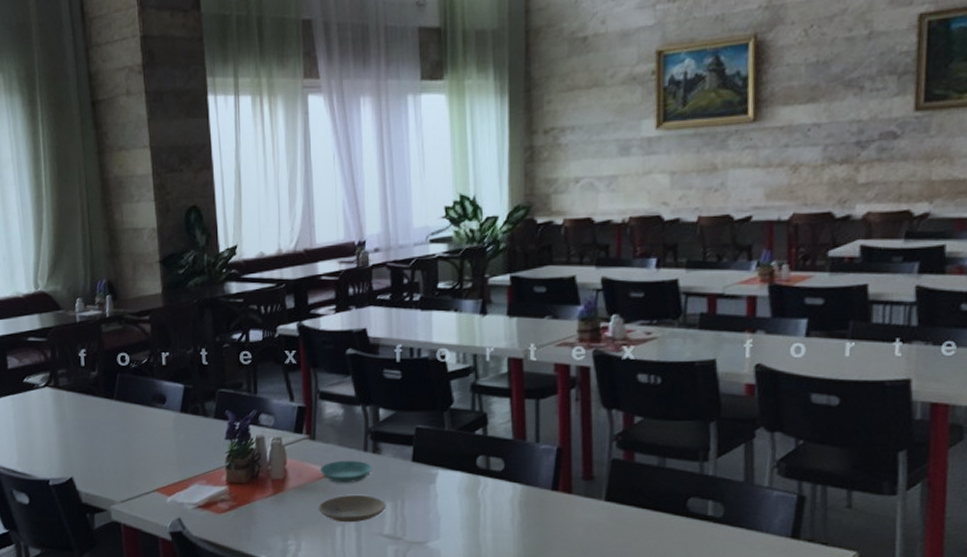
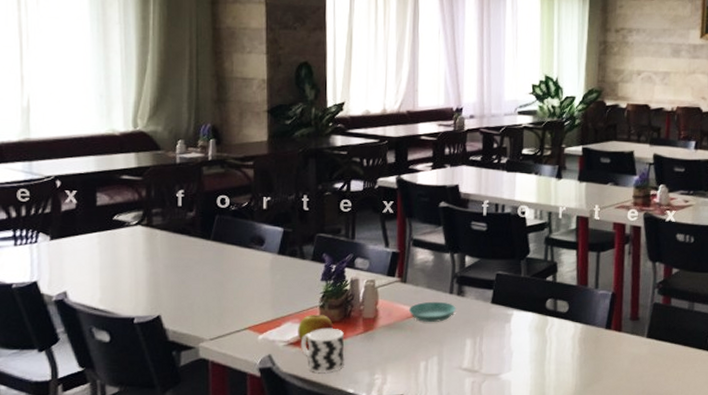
fruit: none [205,476,241,505] -> present [298,315,333,343]
cup: none [209,491,255,537] -> present [300,329,345,372]
plate: present [319,495,386,523] -> none [406,333,466,358]

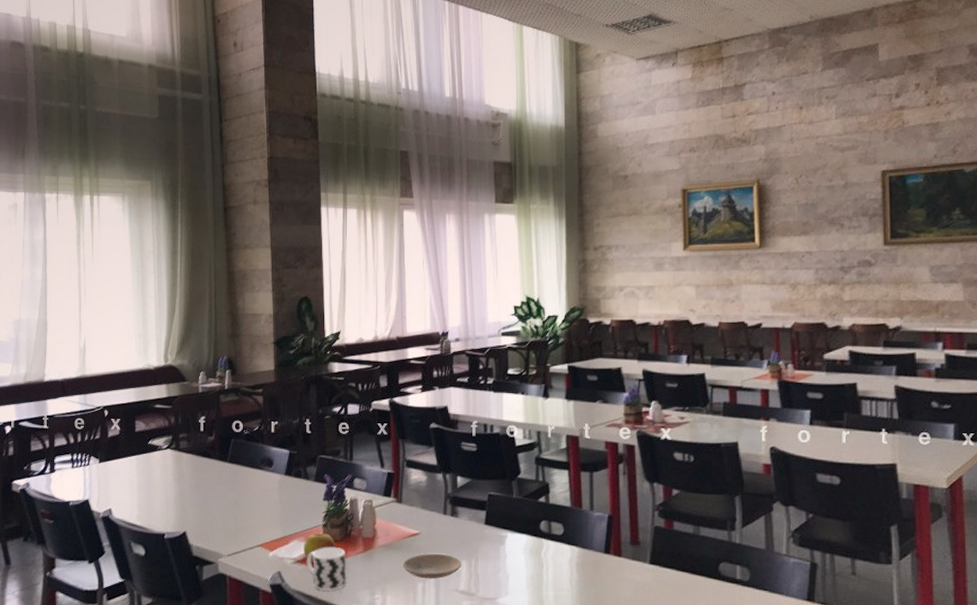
plate: none [406,333,466,358] -> present [403,554,462,579]
saucer: present [408,301,456,323] -> none [404,522,450,544]

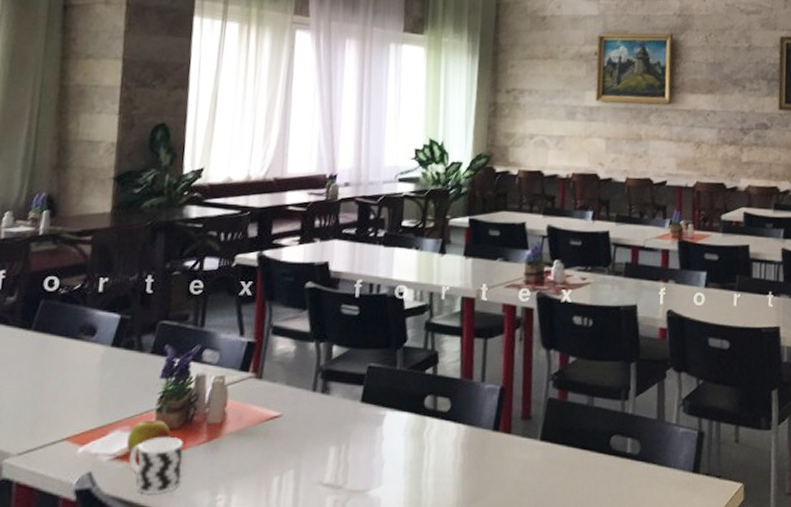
plate: present [403,554,462,579] -> none [256,440,330,472]

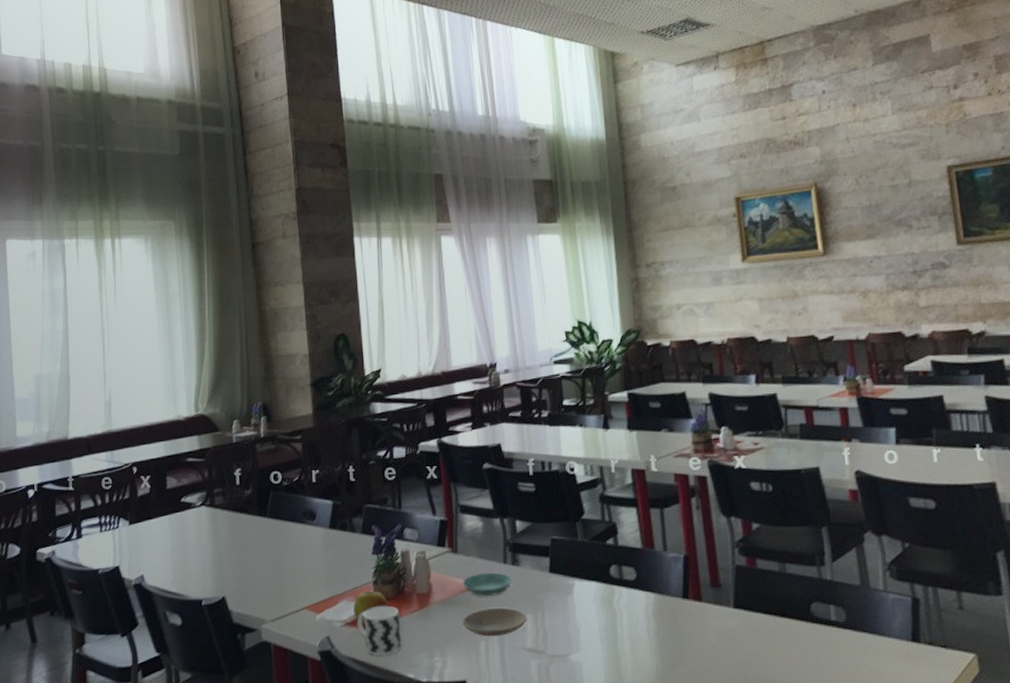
plate: none [256,440,330,472] -> present [463,608,527,637]
saucer: none [262,401,319,428] -> present [462,572,512,597]

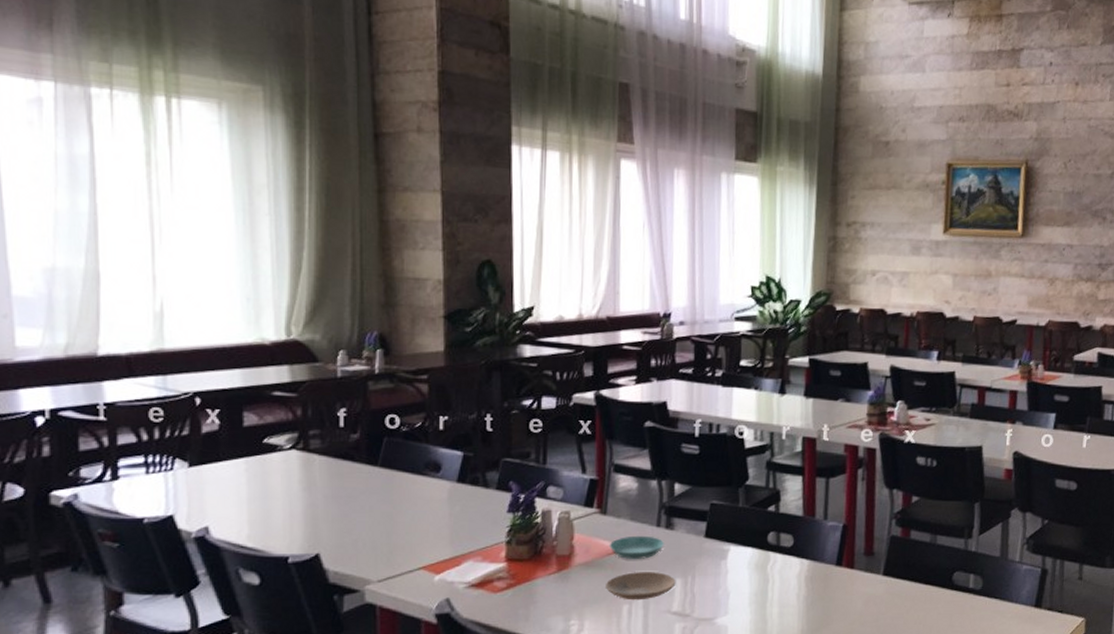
fruit: present [353,591,388,622] -> none [480,552,521,584]
cup: present [357,606,402,655] -> none [483,568,536,618]

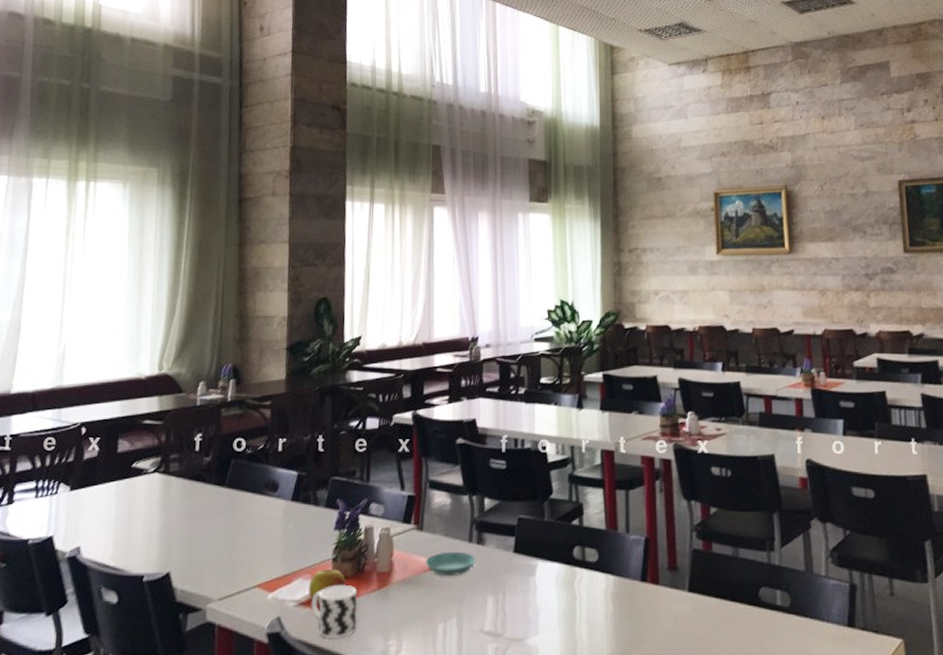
fruit: none [480,552,521,584] -> present [309,569,346,602]
cup: none [483,568,536,618] -> present [311,585,358,638]
plate: present [606,572,676,600] -> none [422,589,488,619]

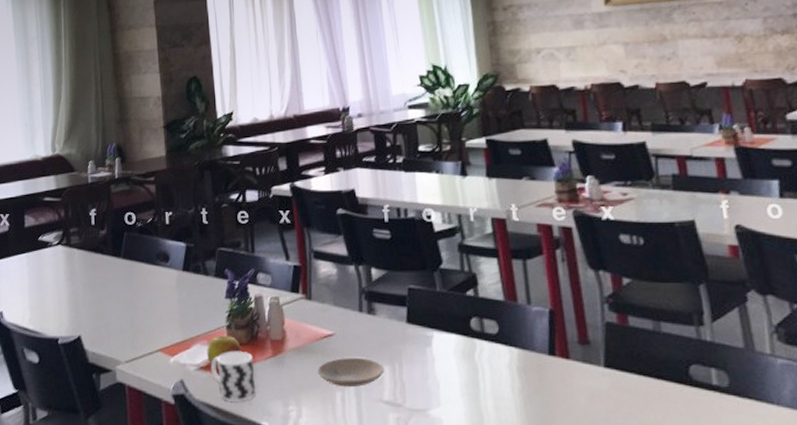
plate: none [422,589,488,619] -> present [318,358,384,388]
saucer: present [425,551,476,577] -> none [316,321,368,346]

